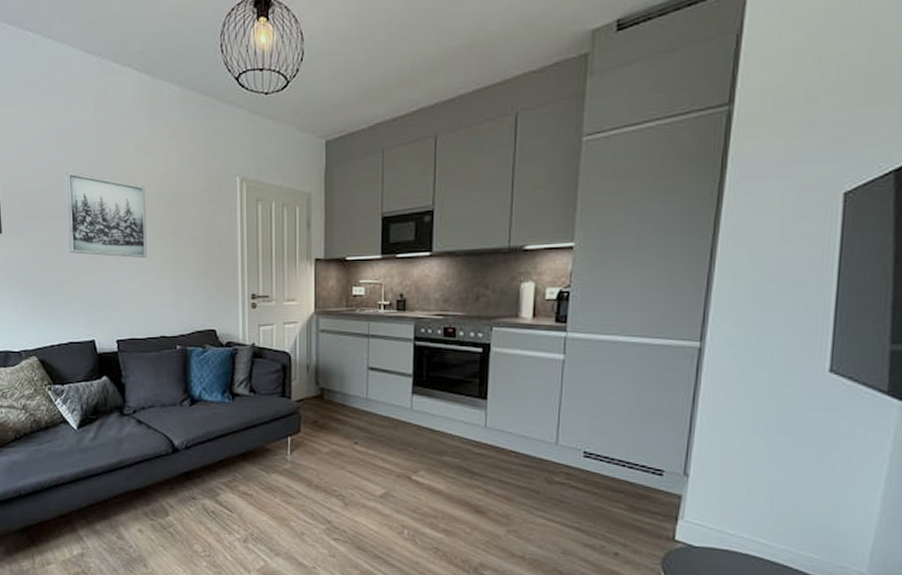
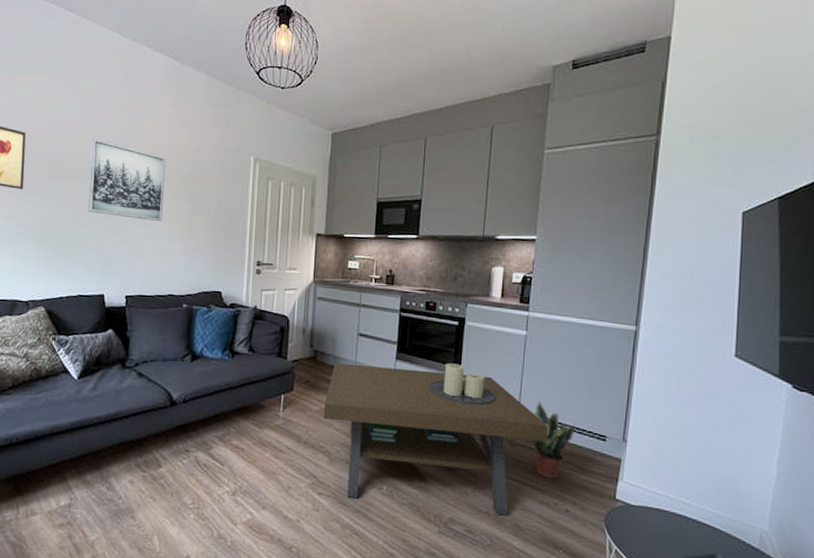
coffee table: none [334,395,593,560] -> present [323,363,549,516]
potted plant: none [573,434,626,520] -> present [532,402,576,479]

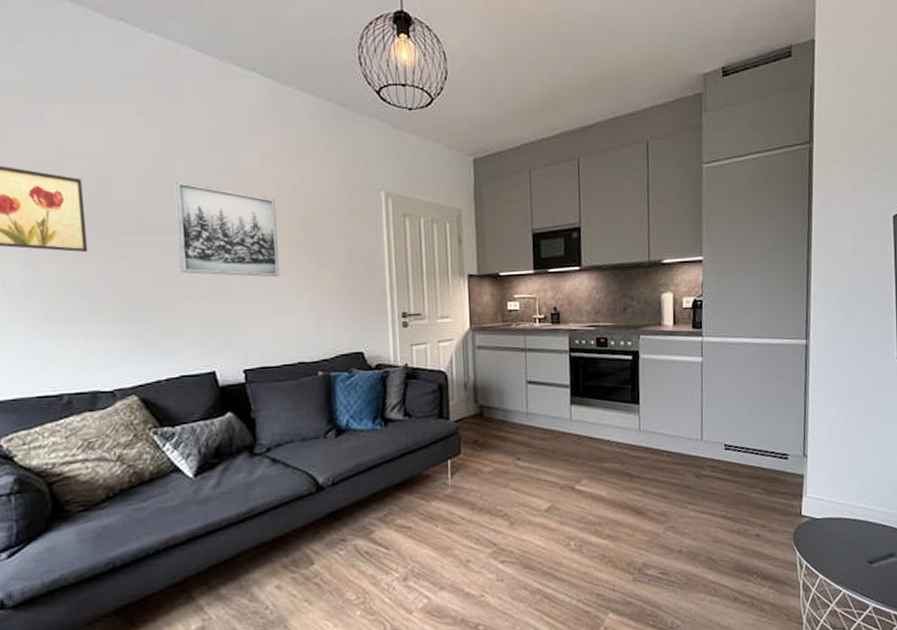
coffee table: present [323,363,549,516] -> none [497,400,733,561]
potted plant: present [532,402,576,479] -> none [717,429,758,506]

